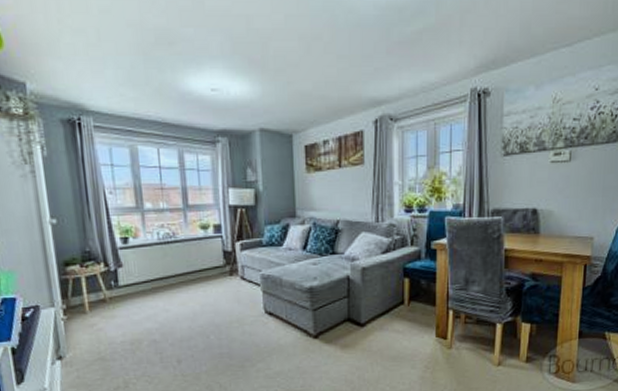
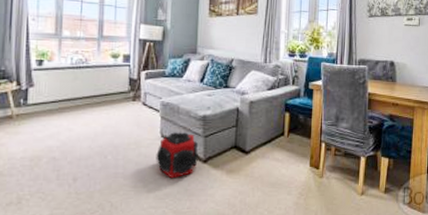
speaker: none [261,306,308,357] -> present [156,132,199,179]

